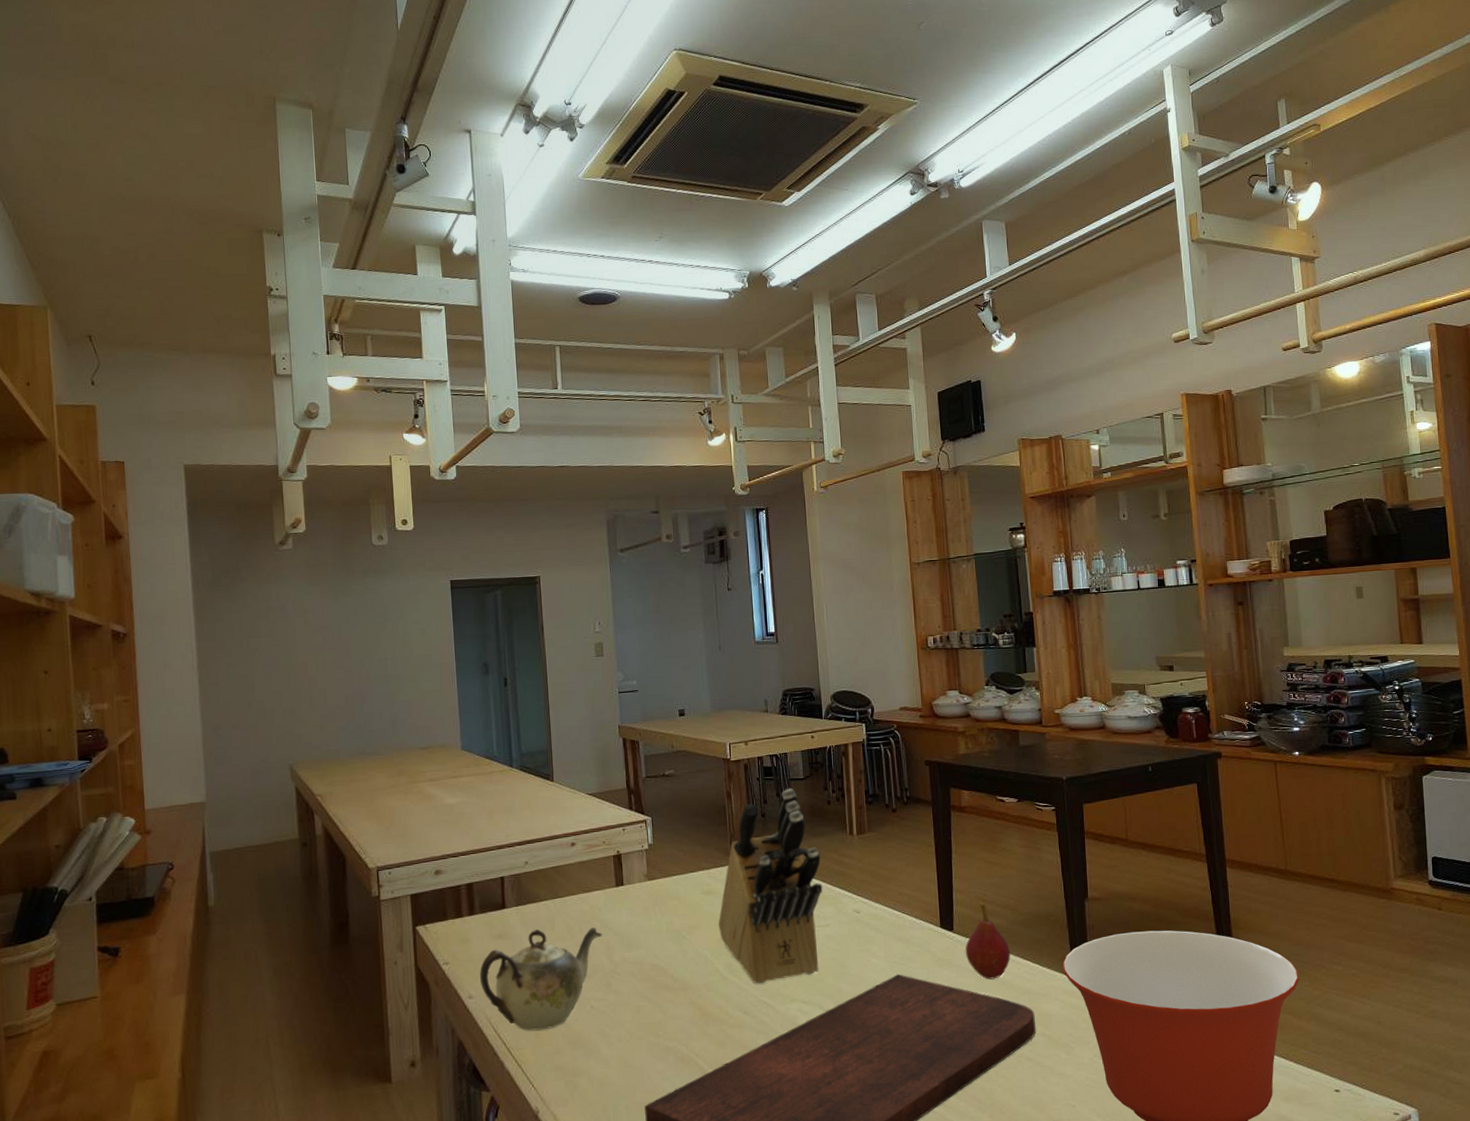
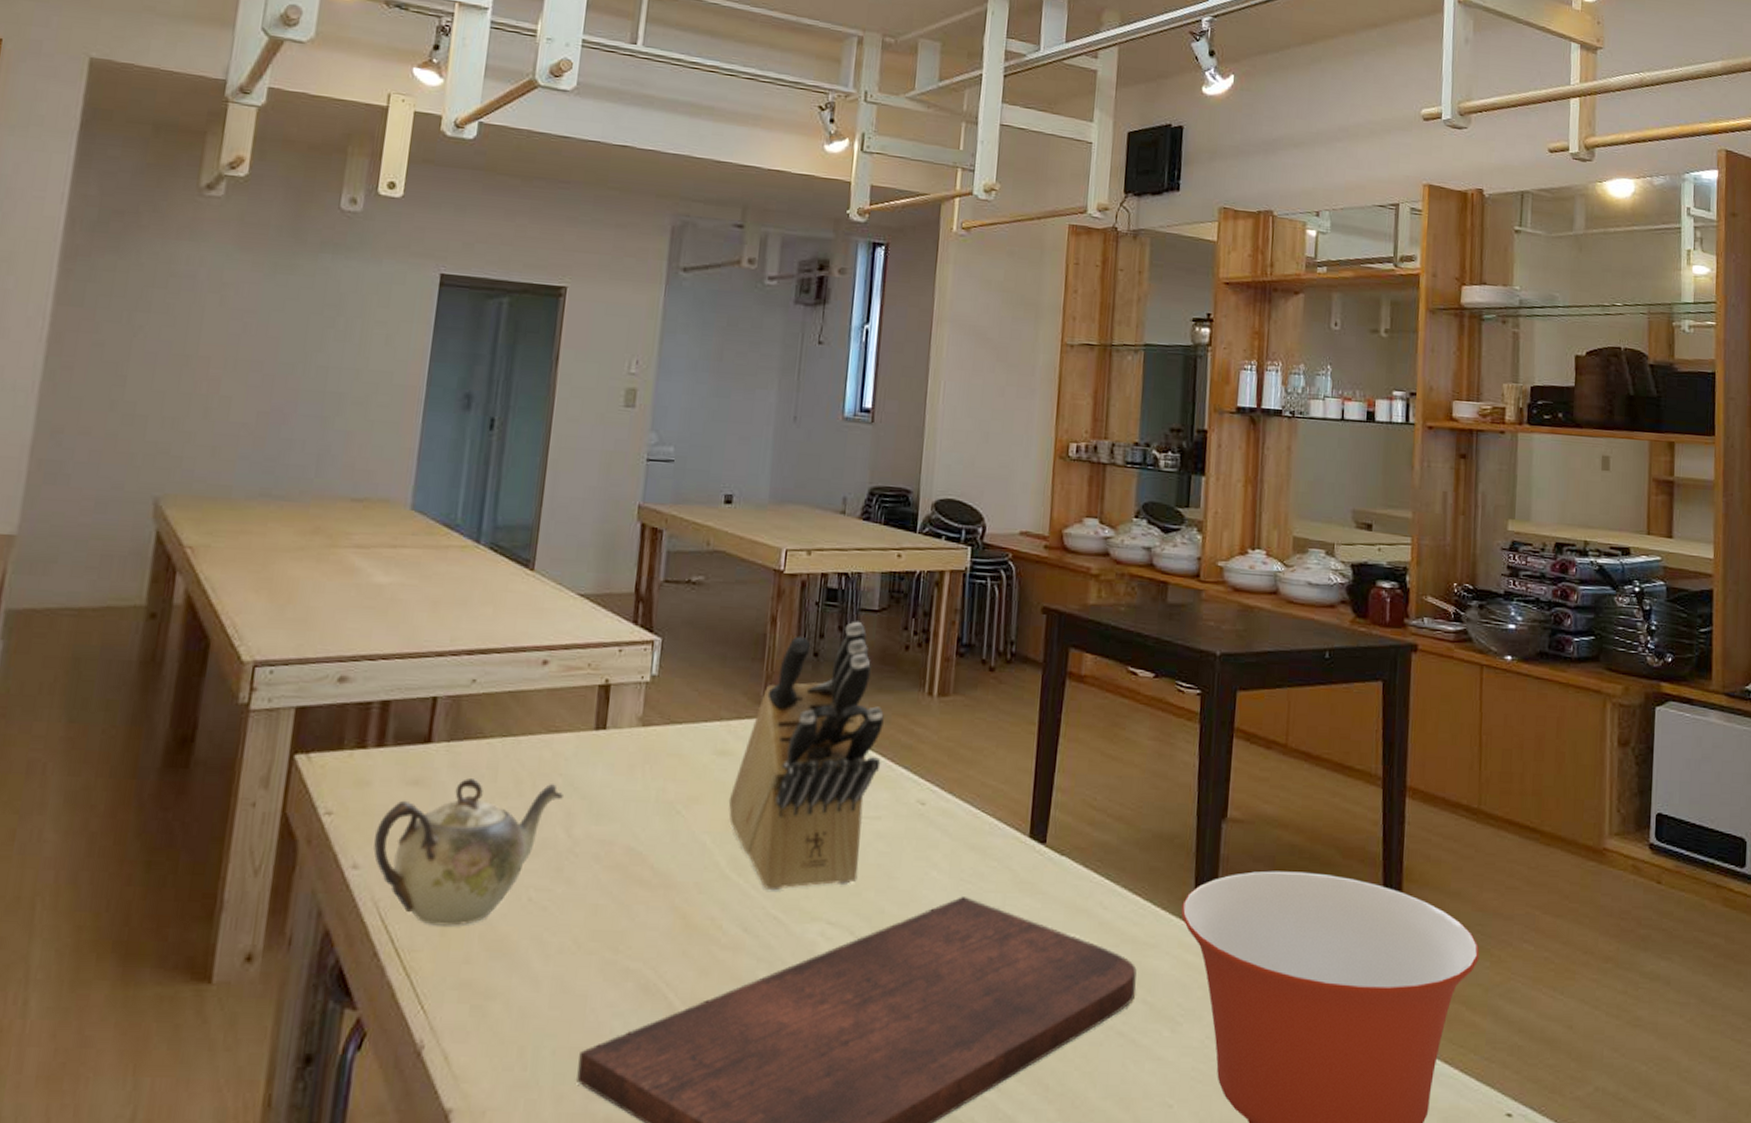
fruit: present [965,902,1010,980] -> none [1057,808,1117,917]

